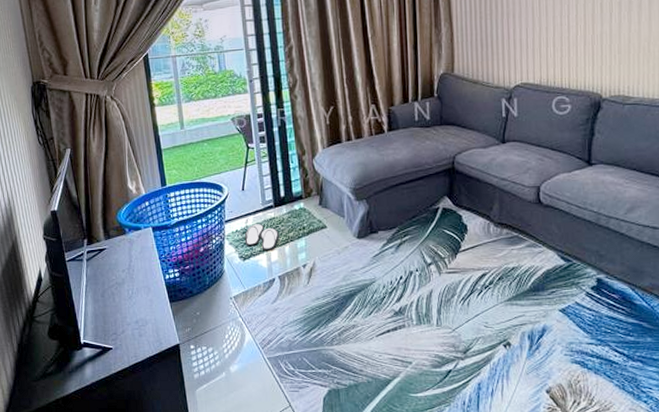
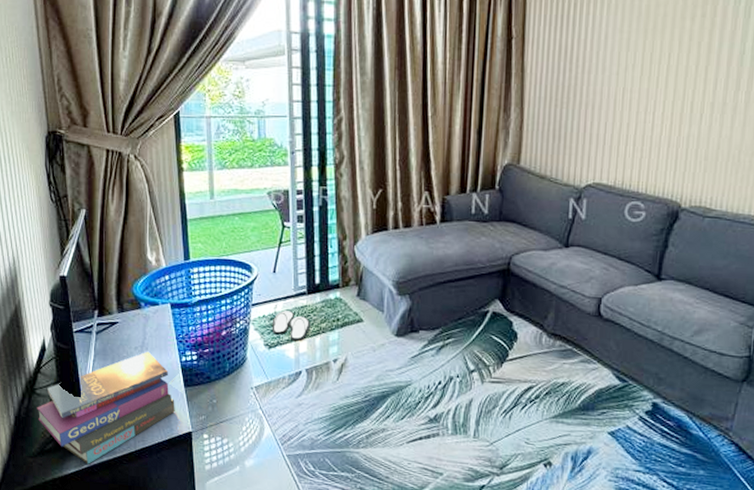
books: none [37,273,163,383] -> present [37,351,175,464]

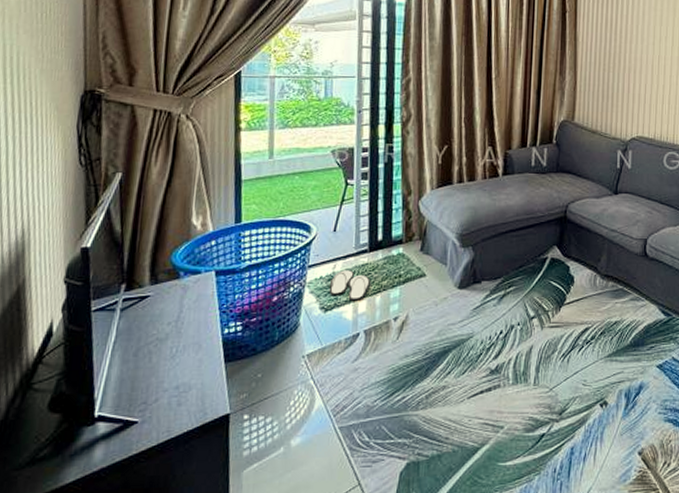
books: present [37,351,175,464] -> none [32,326,212,469]

